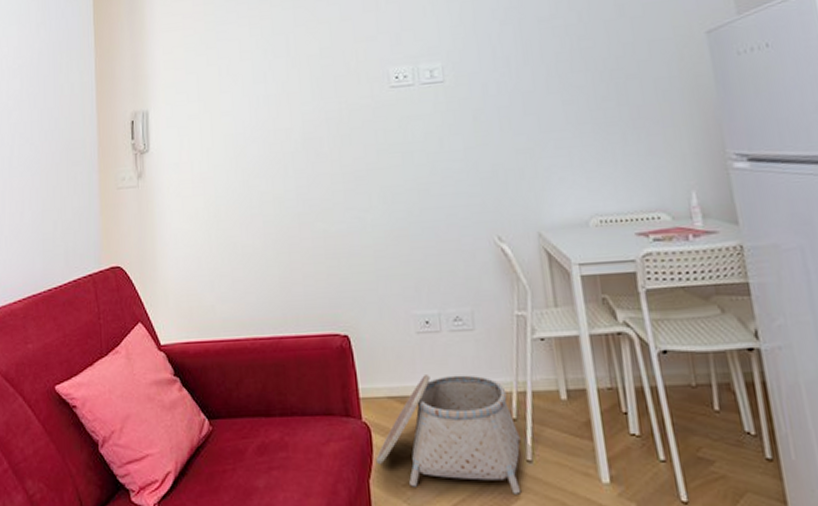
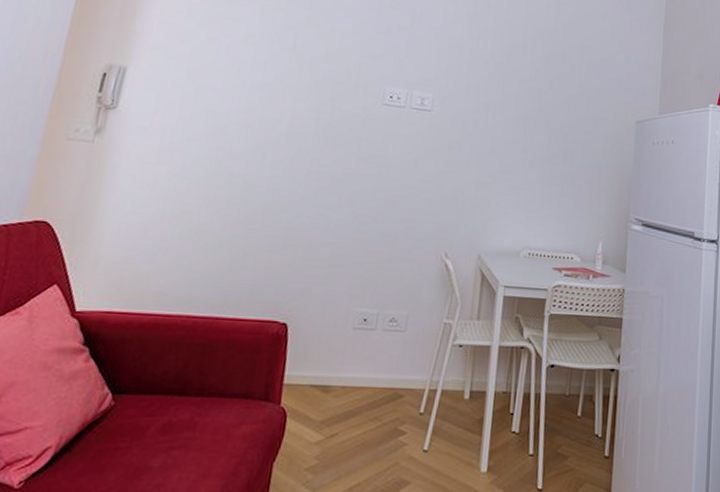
basket: present [375,375,522,494] -> none [284,368,423,480]

